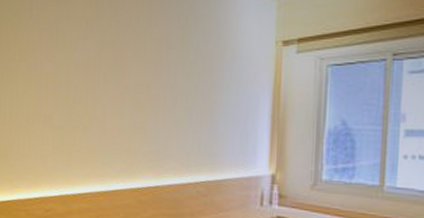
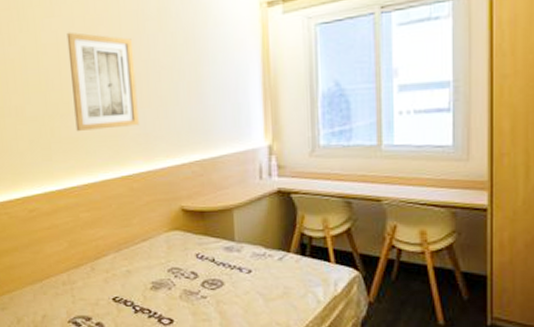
wall art: none [95,53,155,144] -> present [66,32,139,131]

